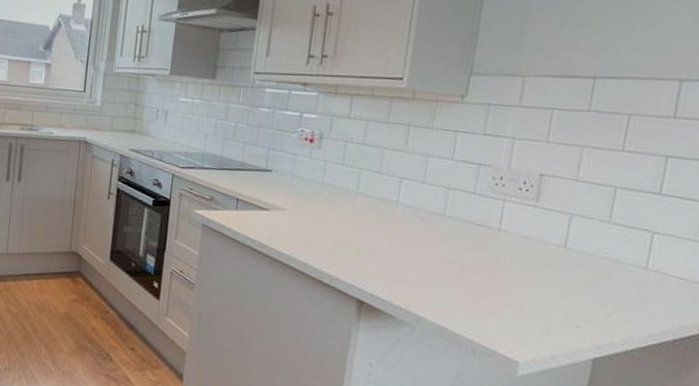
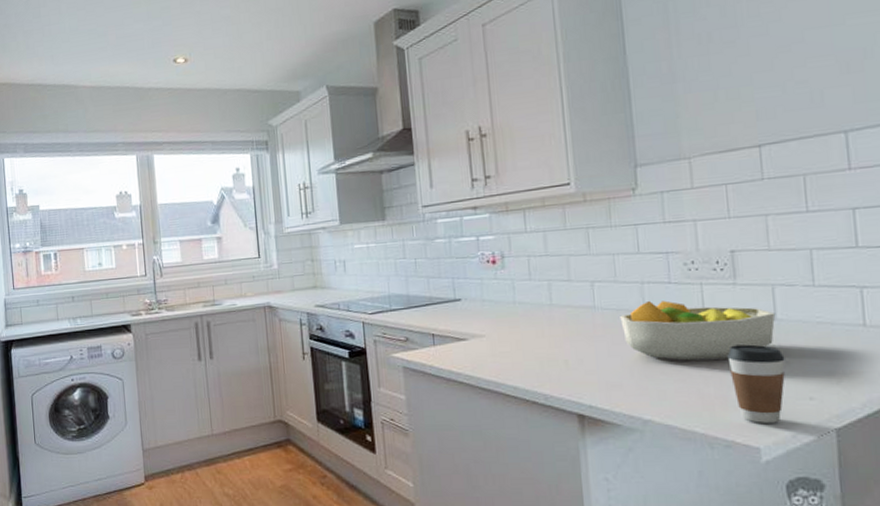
fruit bowl: none [419,206,567,275] -> present [620,300,776,361]
coffee cup: none [508,263,564,342] -> present [727,344,785,423]

